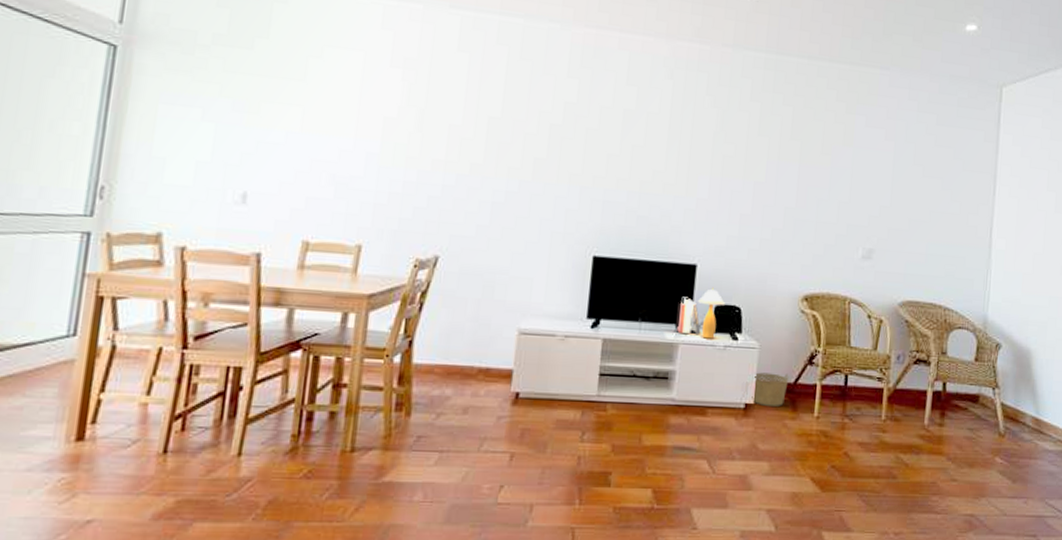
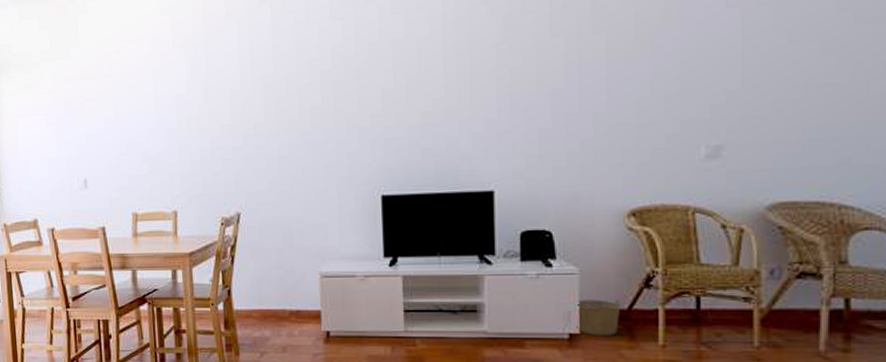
books: present [677,296,701,335] -> none [480,226,508,265]
table lamp: present [698,287,725,339] -> none [500,213,532,268]

